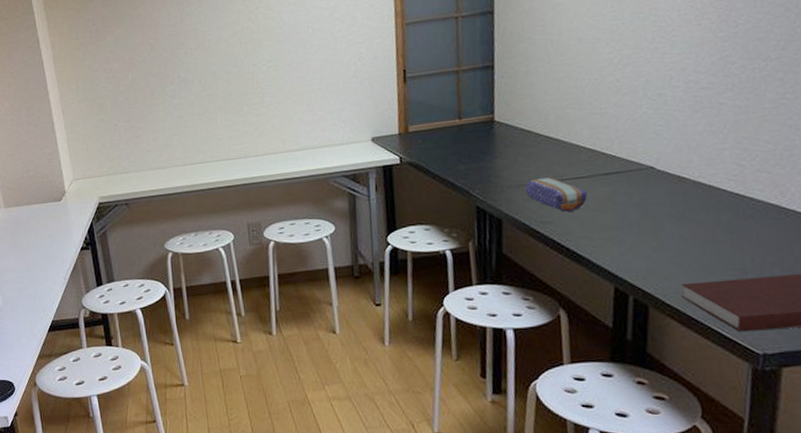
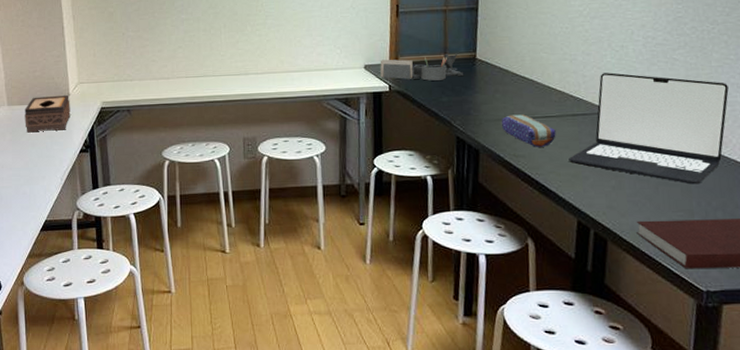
tissue box: none [22,193,69,234] -> present [25,95,71,133]
desk organizer: none [388,117,481,151] -> present [380,53,463,81]
laptop: none [602,124,786,241] -> present [568,72,729,185]

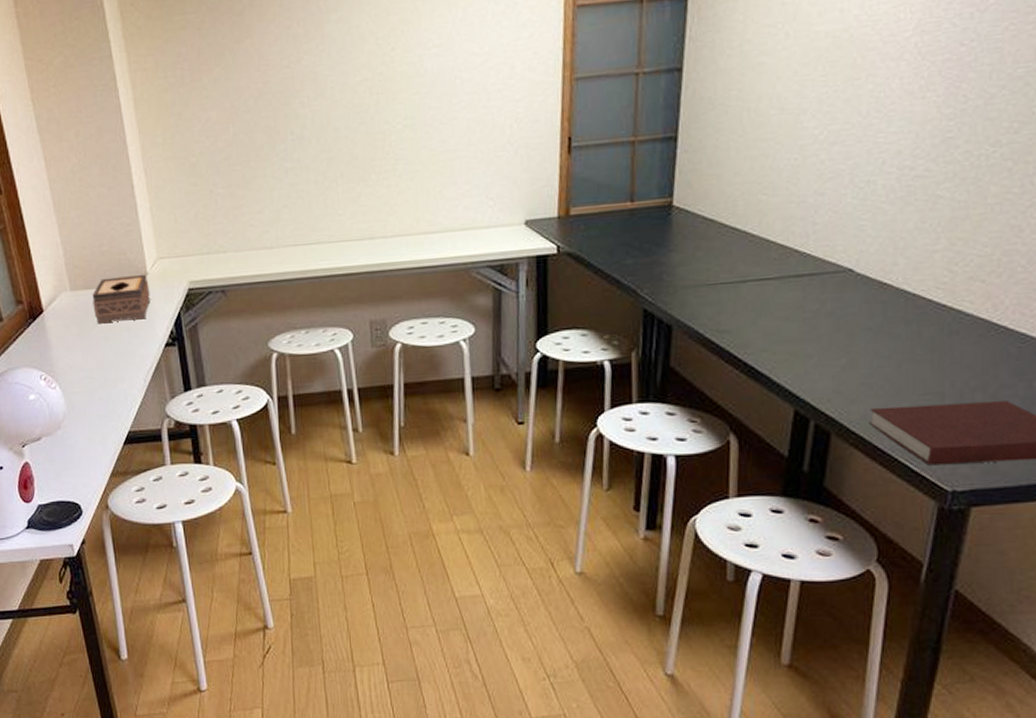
desk organizer: present [380,53,463,81] -> none [545,199,655,239]
pencil case: present [501,114,556,147] -> none [702,277,773,319]
laptop: present [568,72,729,185] -> none [788,217,1007,360]

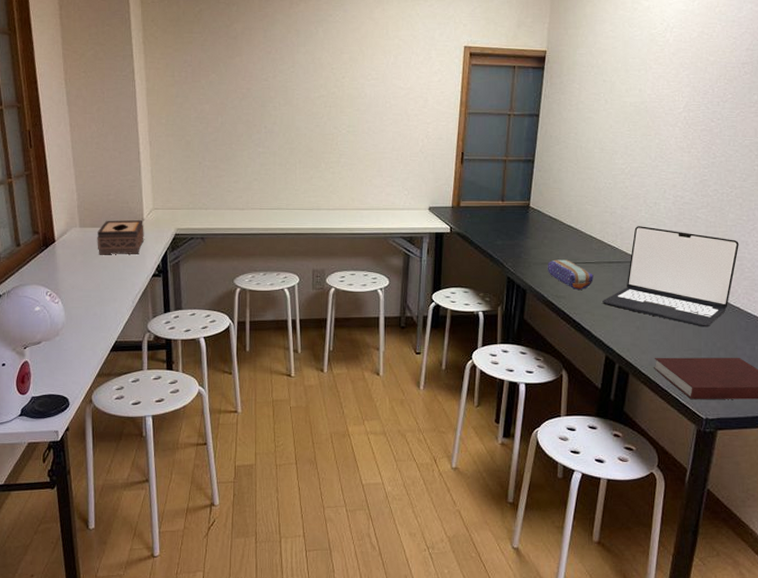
pencil case: none [702,277,773,319] -> present [547,259,593,290]
laptop: none [788,217,1007,360] -> present [602,226,739,327]

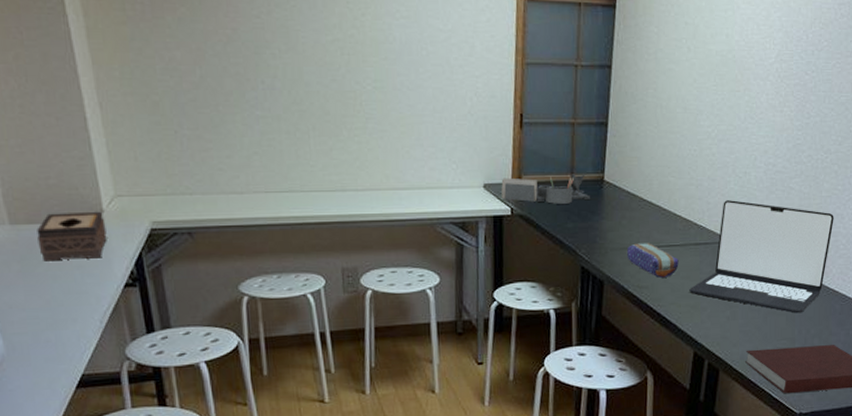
desk organizer: none [443,201,517,225] -> present [501,174,590,204]

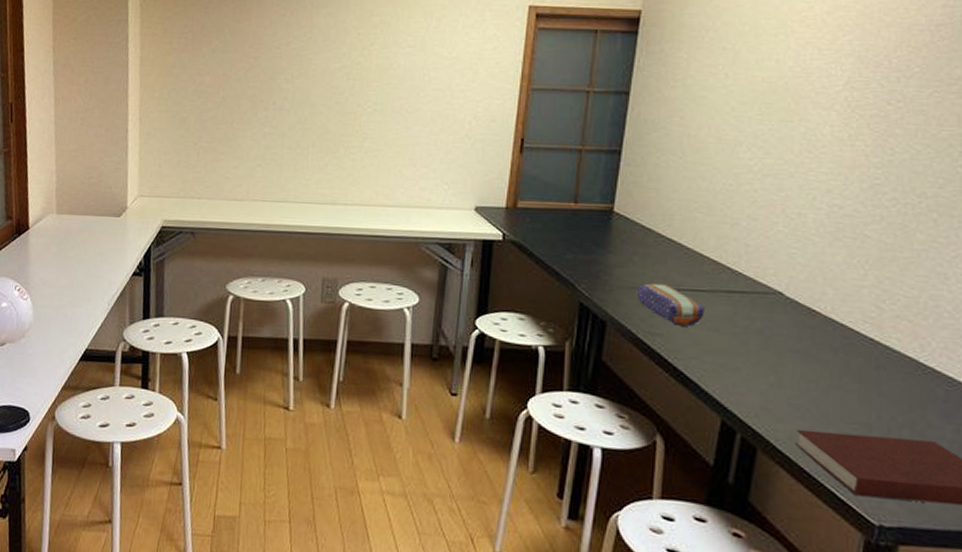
tissue box: present [37,212,107,261] -> none [73,207,127,248]
desk organizer: present [501,174,590,204] -> none [494,201,595,234]
laptop: present [689,200,834,314] -> none [717,244,933,393]

